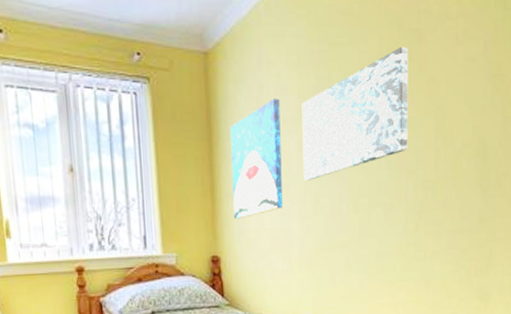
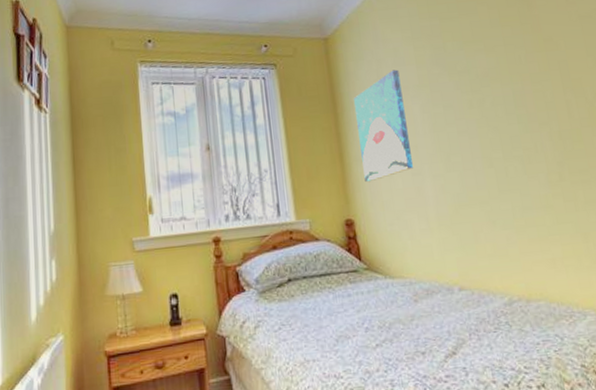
wall art: present [302,46,409,181] -> none [420,13,536,141]

